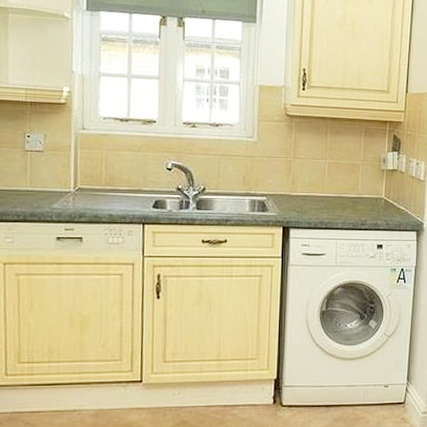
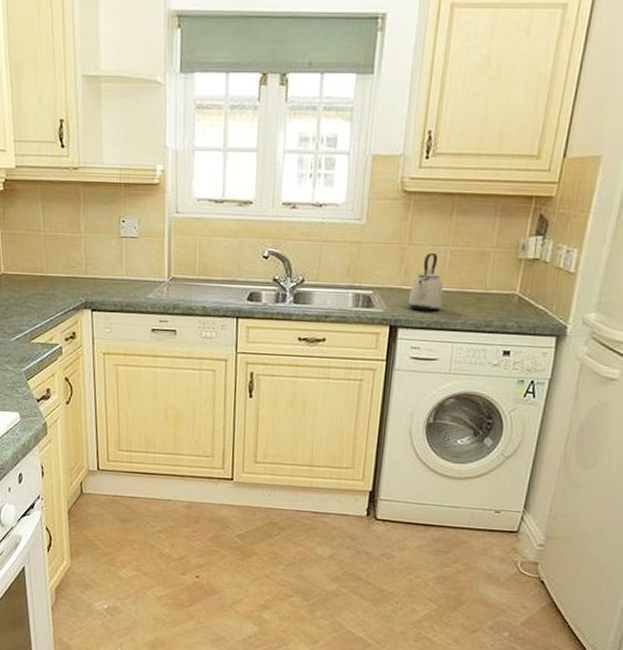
kettle: none [296,164,326,213] -> present [407,252,443,311]

